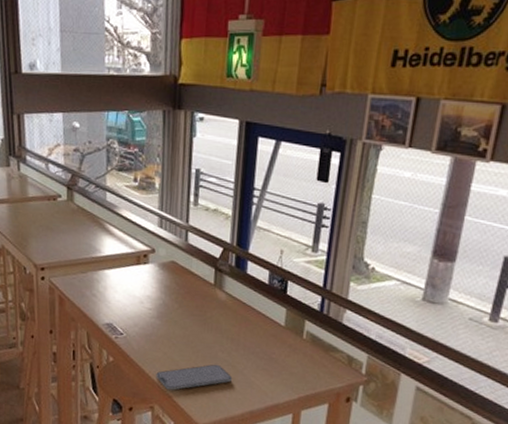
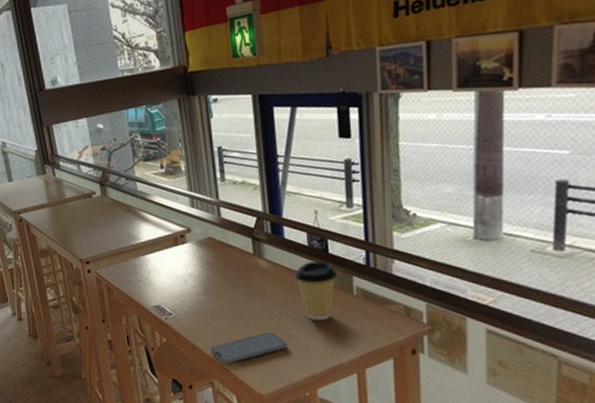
coffee cup: none [250,299,292,360] -> present [294,260,338,321]

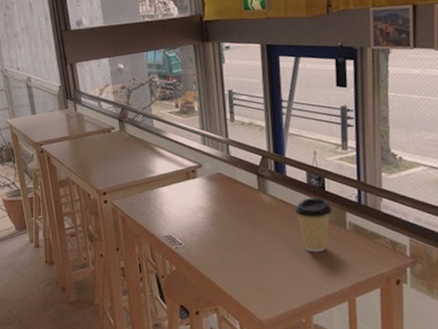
smartphone: present [210,332,287,364] -> none [216,262,286,291]

